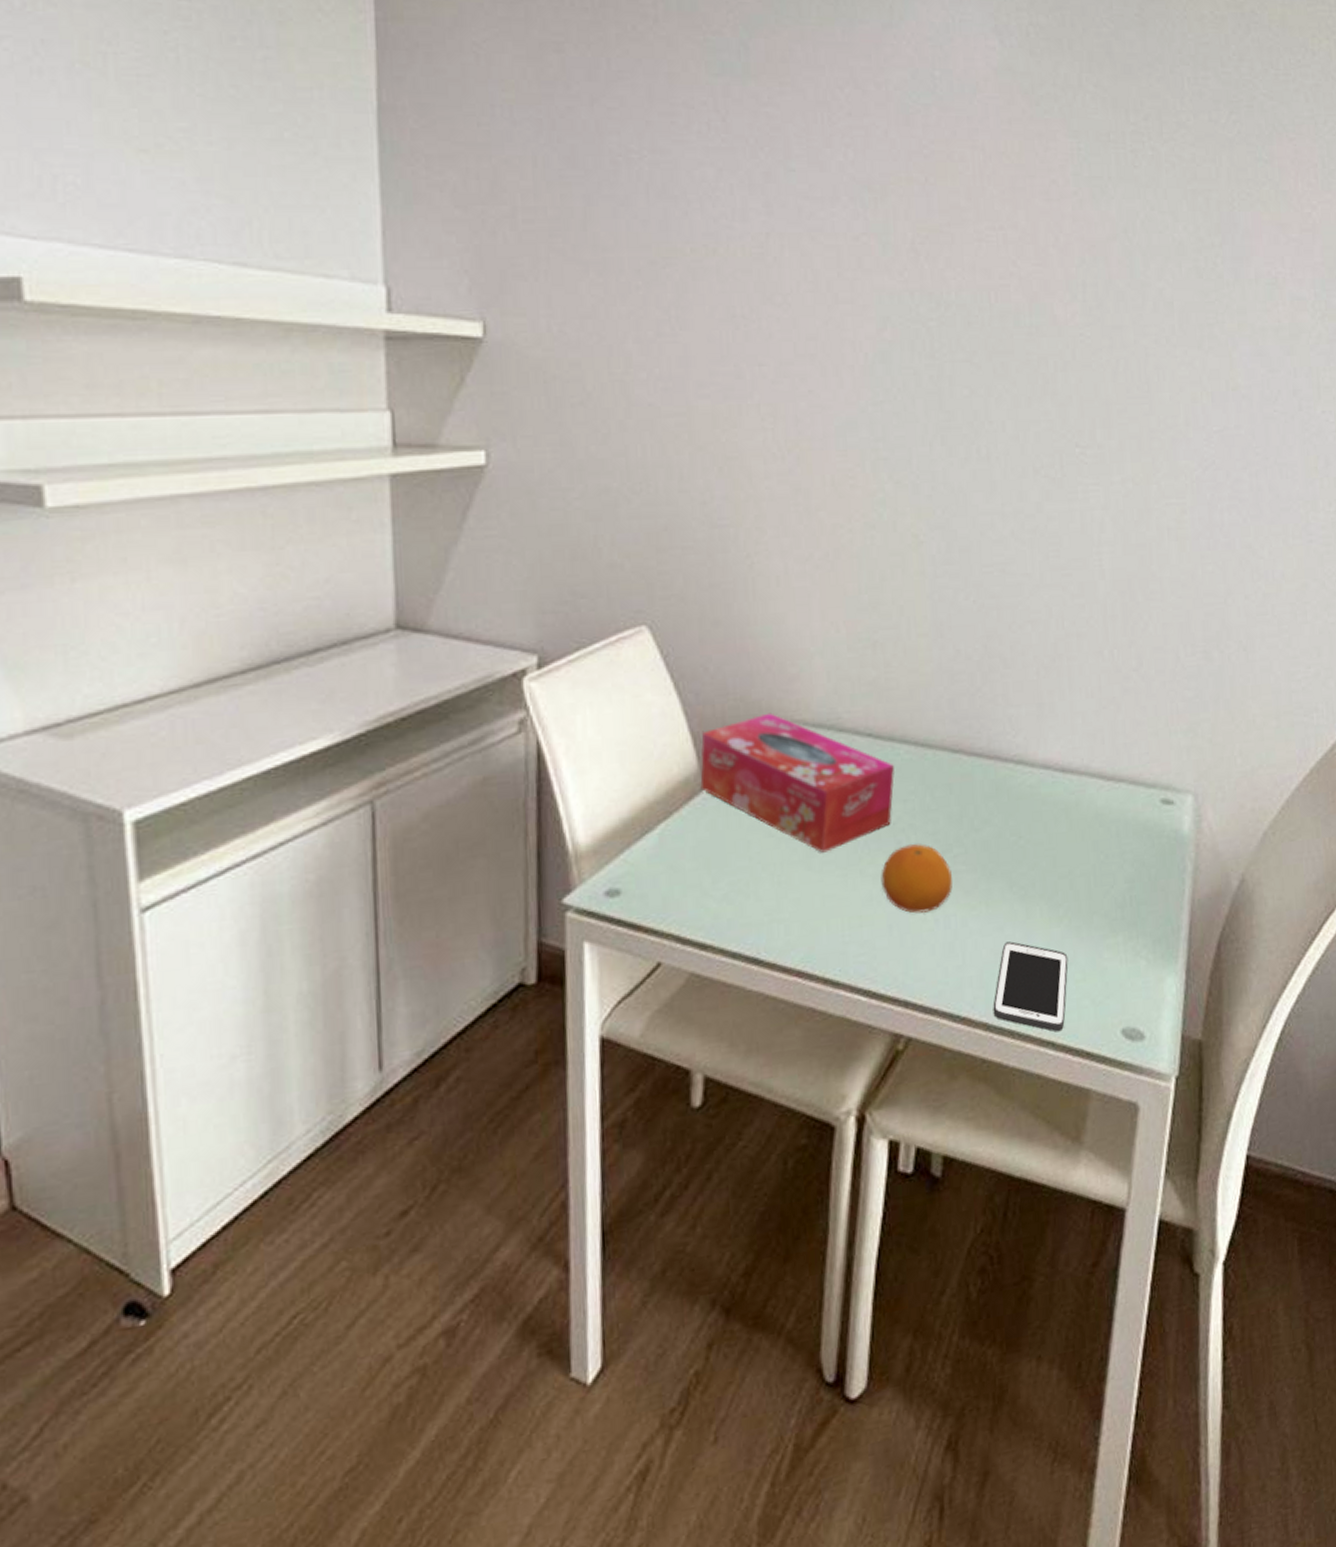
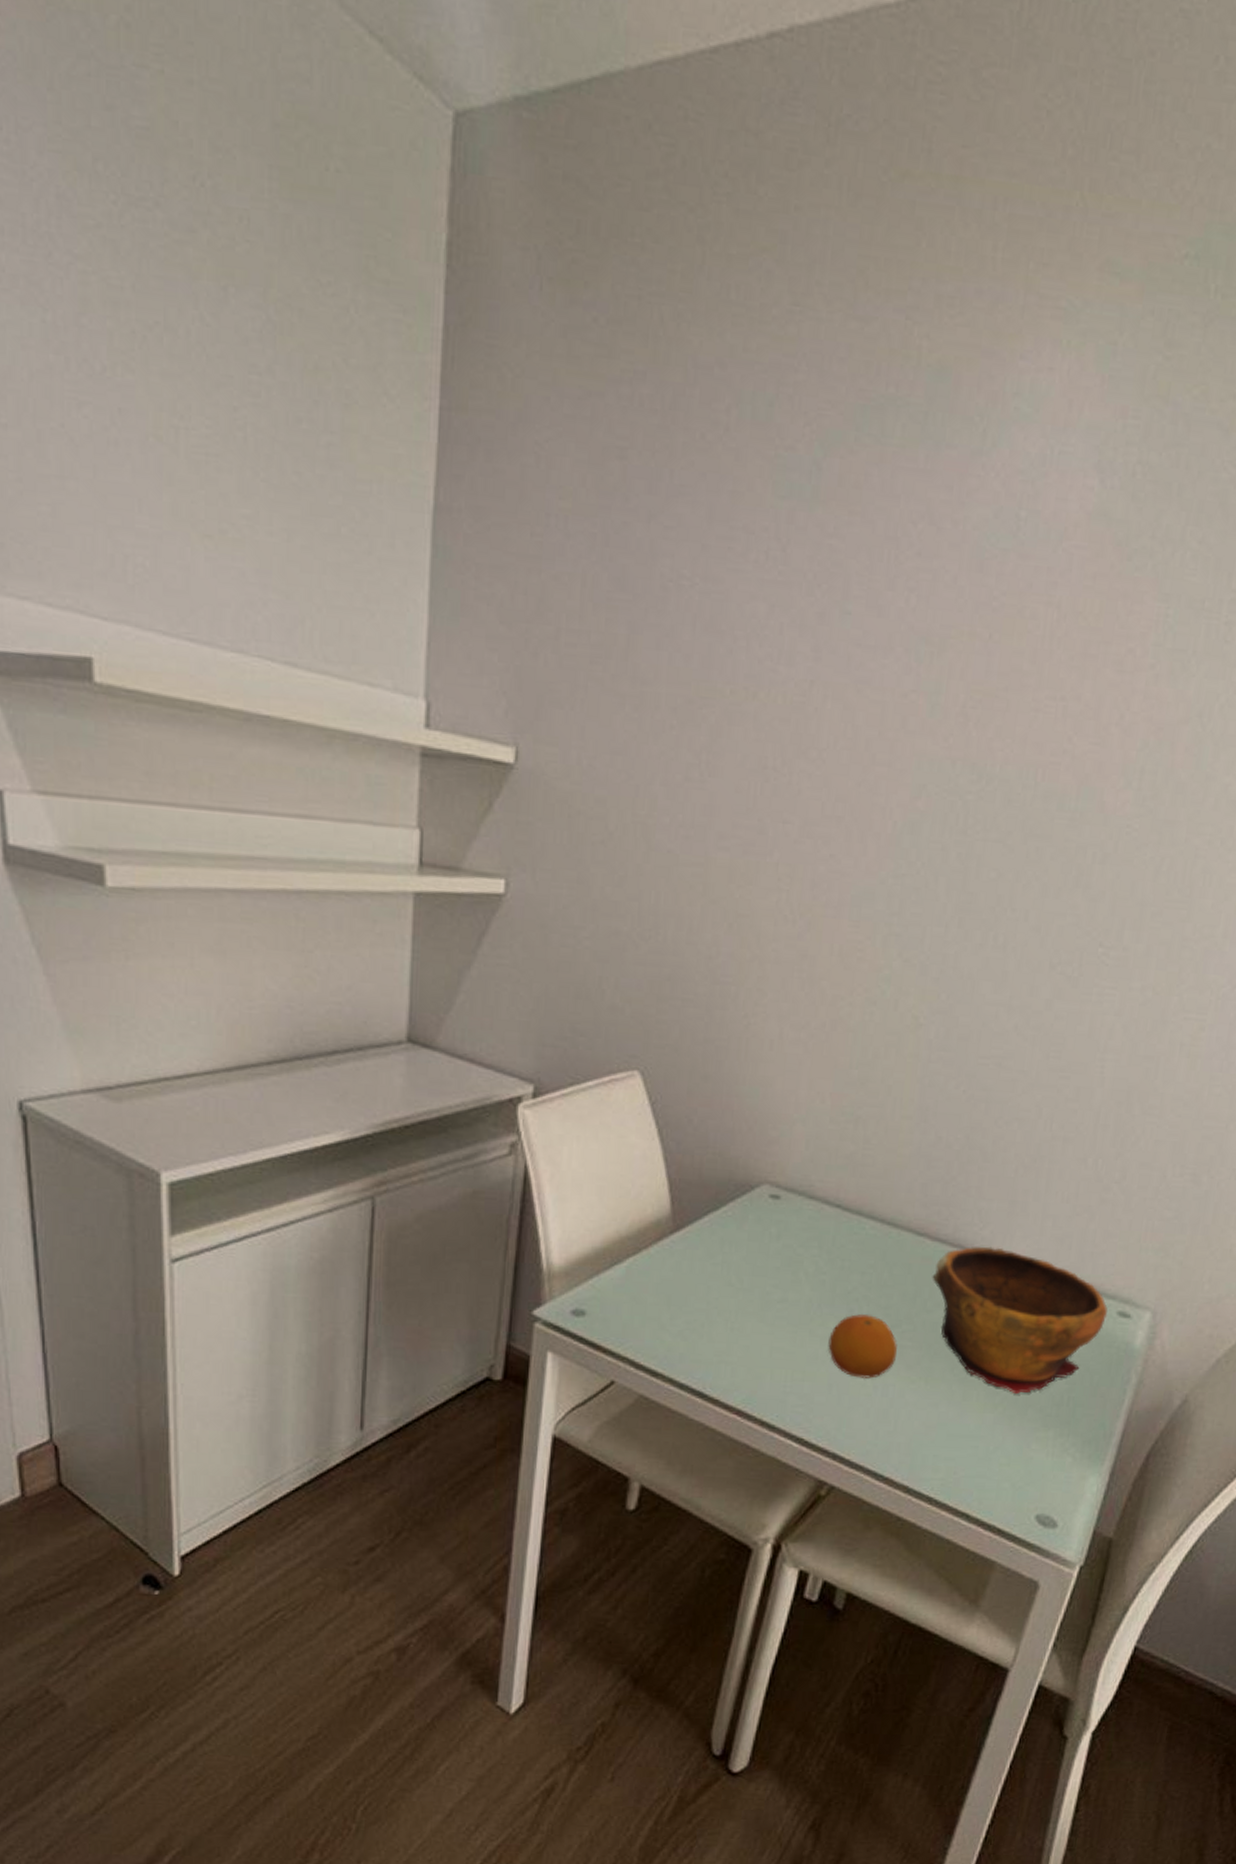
tissue box: present [700,712,894,853] -> none [670,1170,858,1309]
bowl: none [974,752,1152,903] -> present [932,1246,1108,1395]
cell phone: present [993,941,1068,1032] -> none [915,1418,997,1507]

